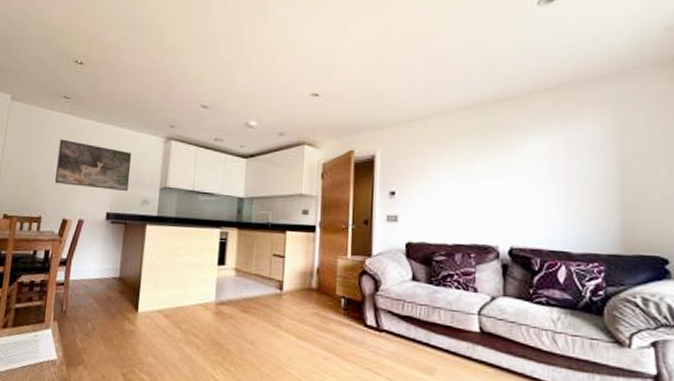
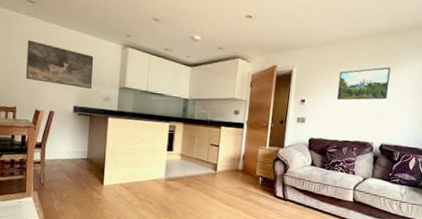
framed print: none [438,143,510,190] -> present [336,67,391,100]

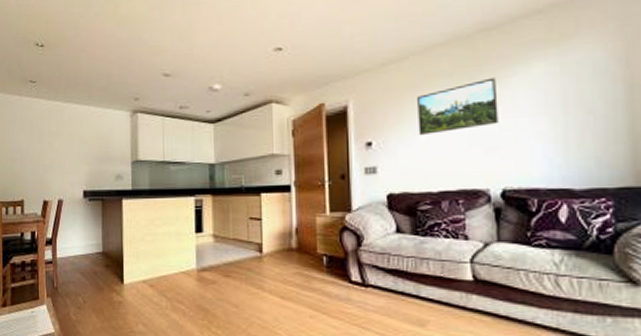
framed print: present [25,40,94,90] -> none [31,123,101,169]

